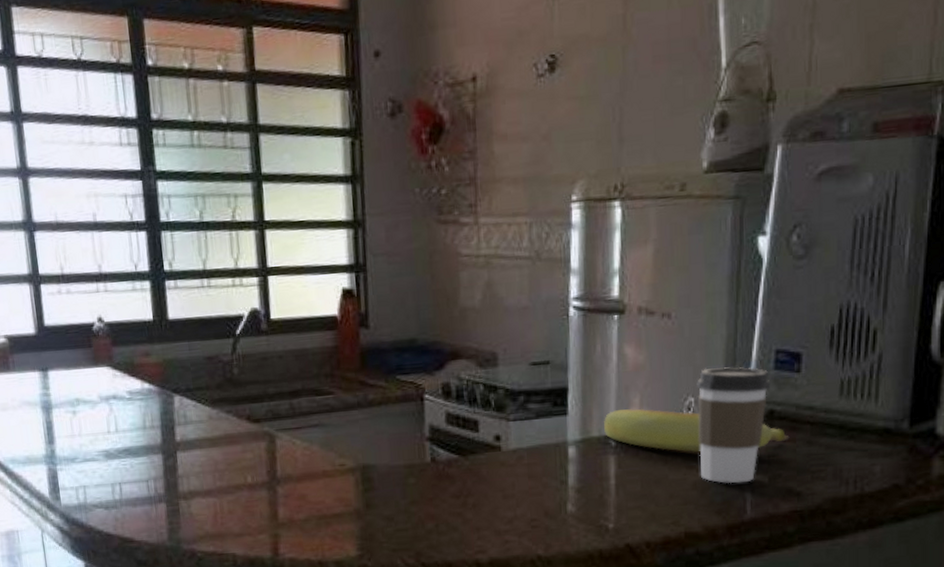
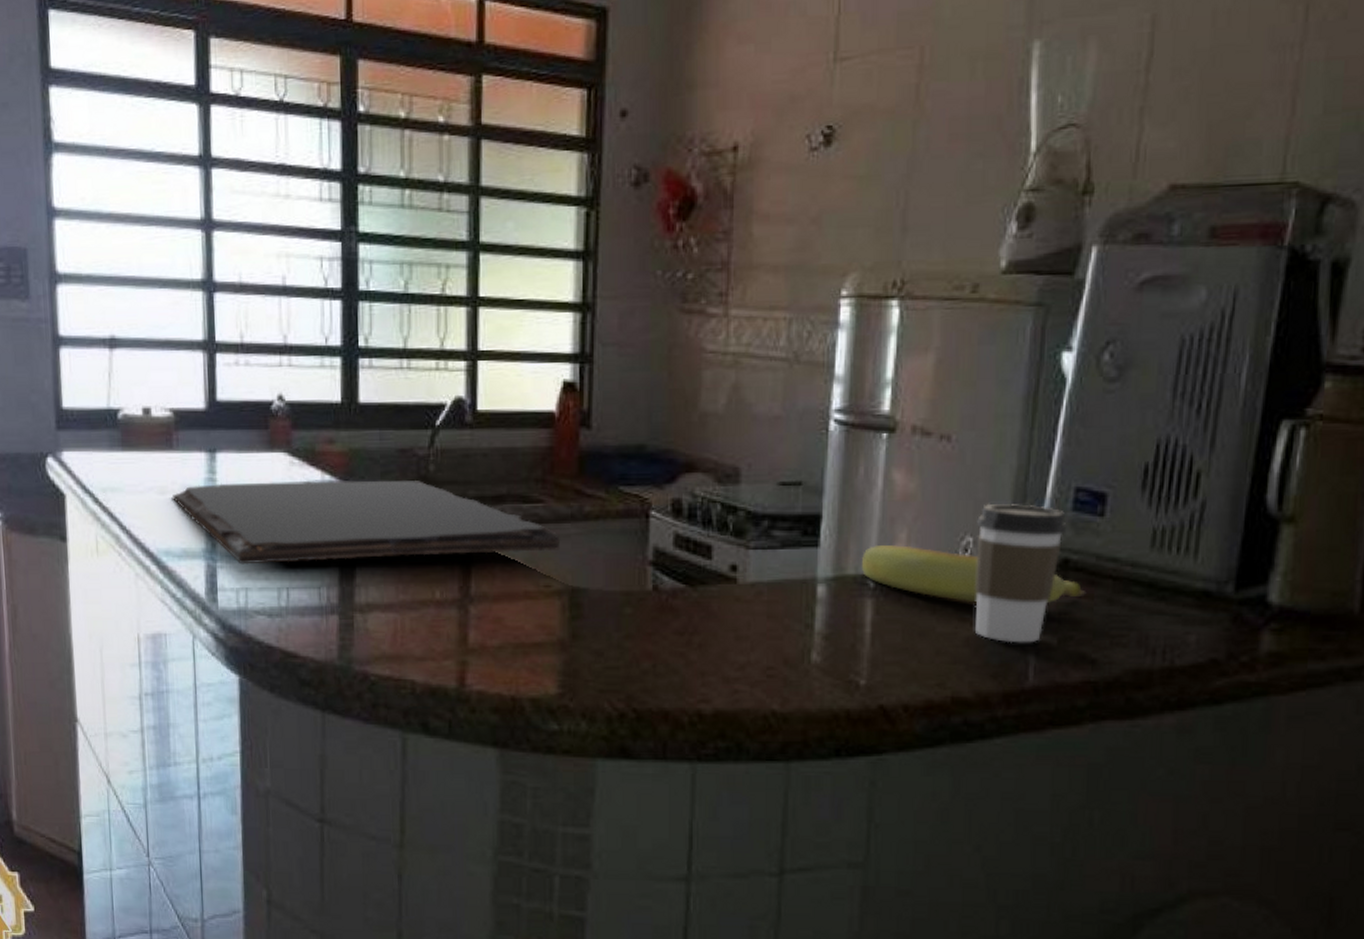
cutting board: none [12,383,351,466] -> present [171,480,561,565]

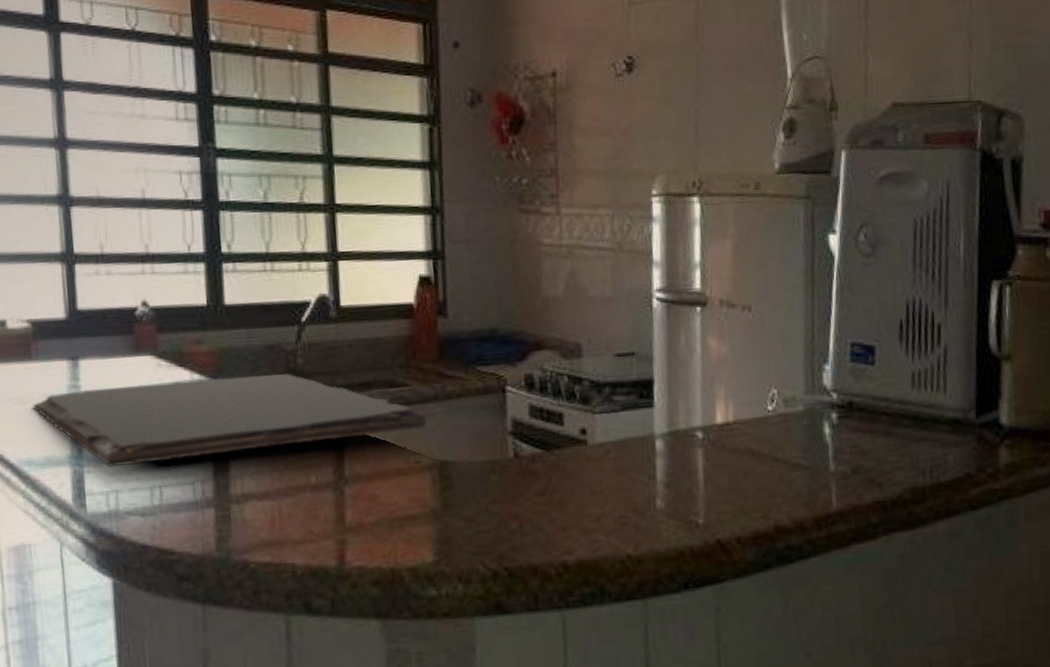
banana: present [862,545,1086,603] -> none [690,400,869,445]
coffee cup: present [975,503,1067,643] -> none [779,359,848,476]

